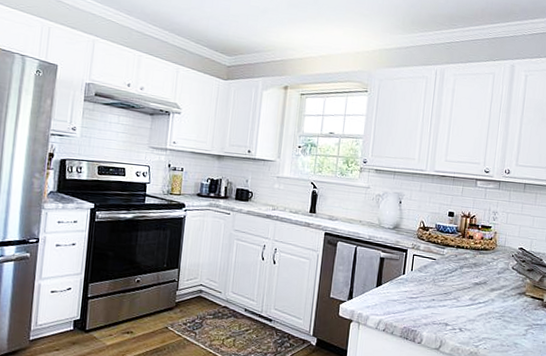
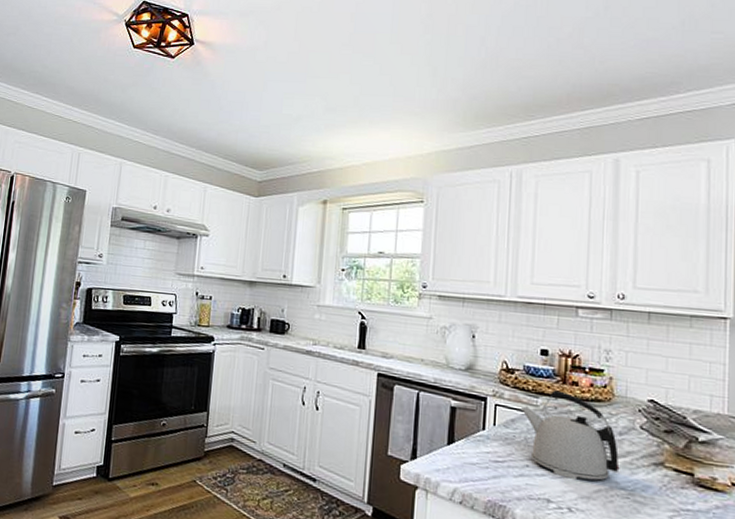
kettle: none [432,242,496,309] -> present [521,390,620,481]

